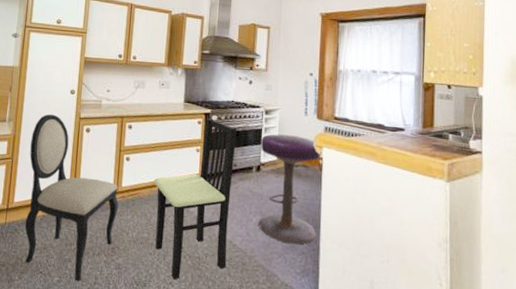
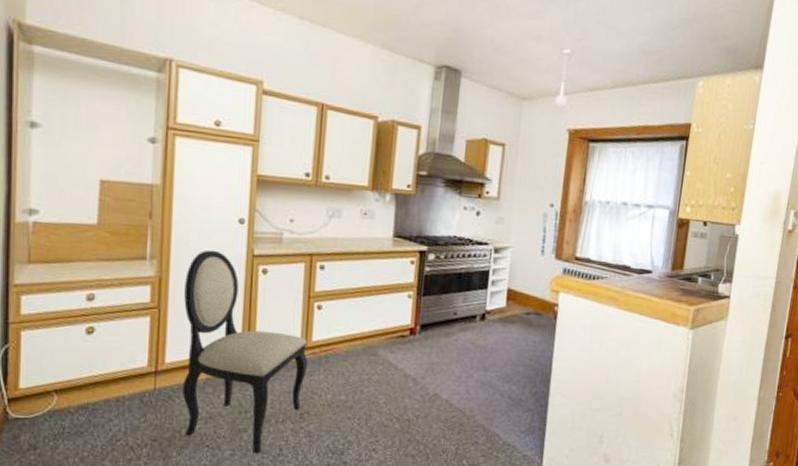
dining chair: present [154,118,237,280] -> none [354,257,459,446]
stool: present [259,134,322,245] -> none [481,276,558,401]

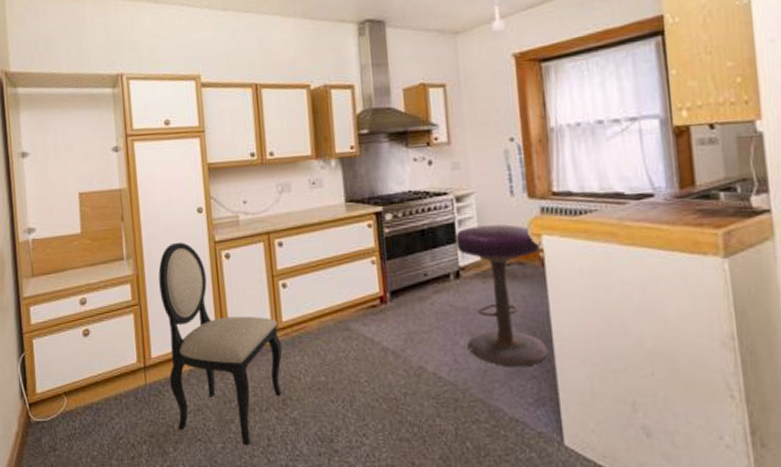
stool: none [481,276,558,401] -> present [455,224,549,367]

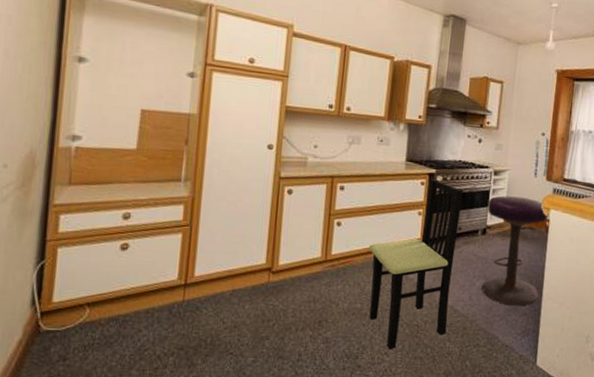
dining chair: present [158,242,283,446] -> none [210,172,327,360]
dining chair: none [322,218,433,430] -> present [369,179,463,350]

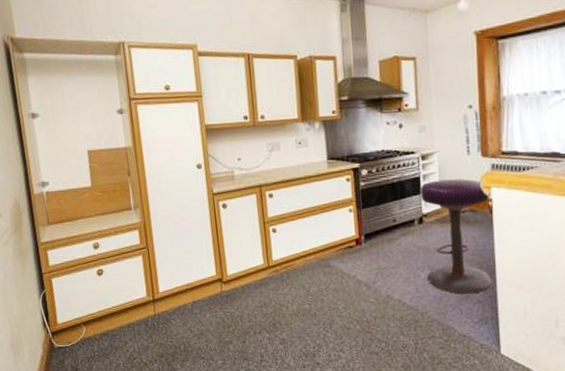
dining chair: present [369,179,463,350] -> none [307,173,398,347]

